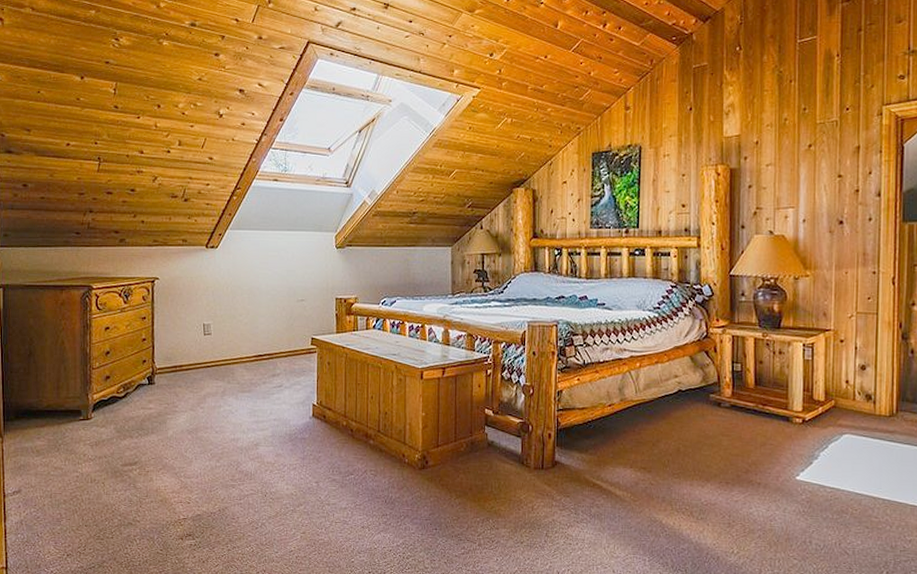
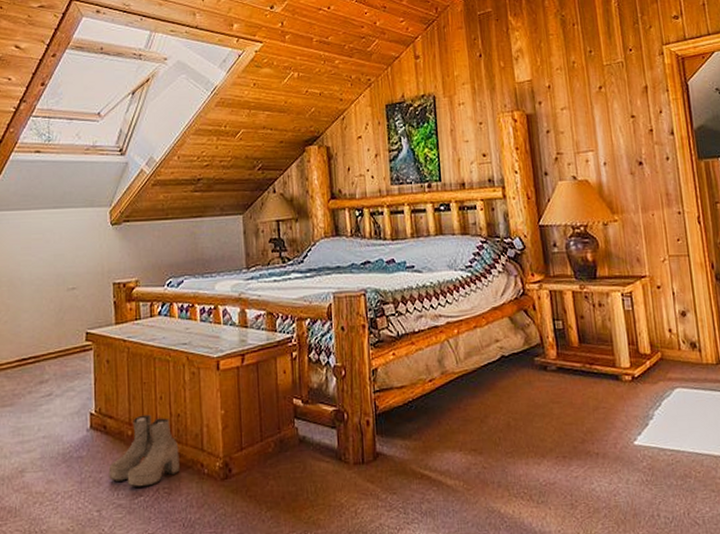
boots: none [326,410,385,468] -> present [108,414,180,488]

